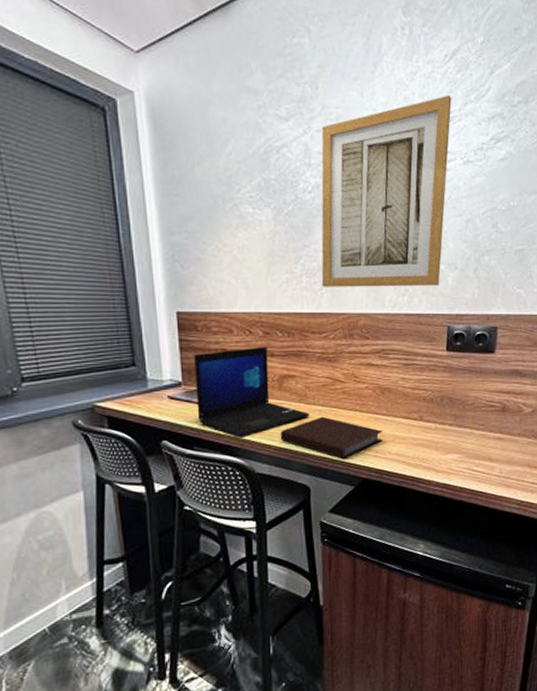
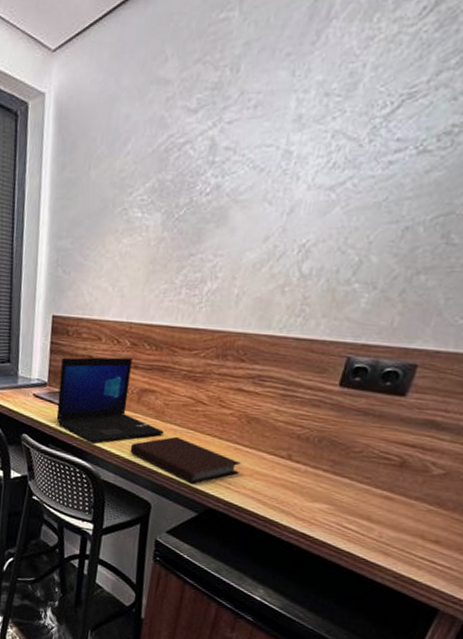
wall art: present [321,94,452,287] -> none [201,62,420,308]

